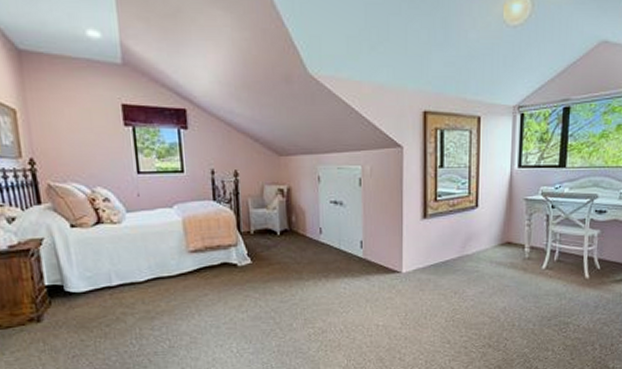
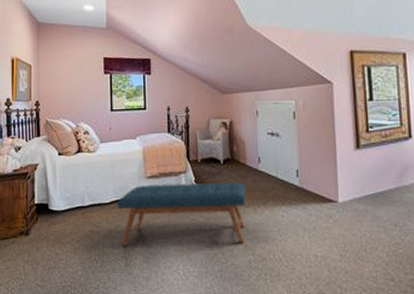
bench: none [154,255,306,327] -> present [117,182,246,246]

